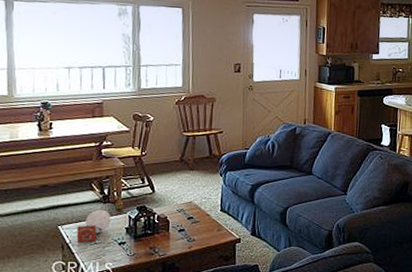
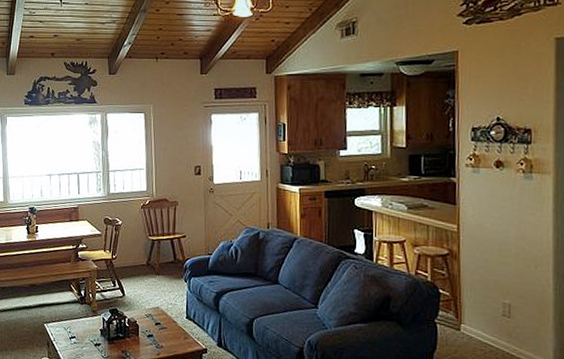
board game: present [76,209,112,243] -> none [59,310,88,342]

